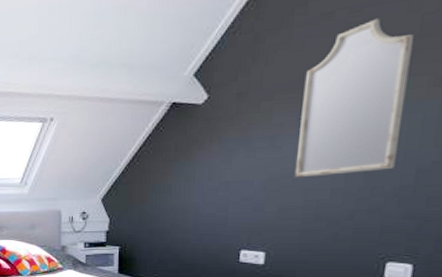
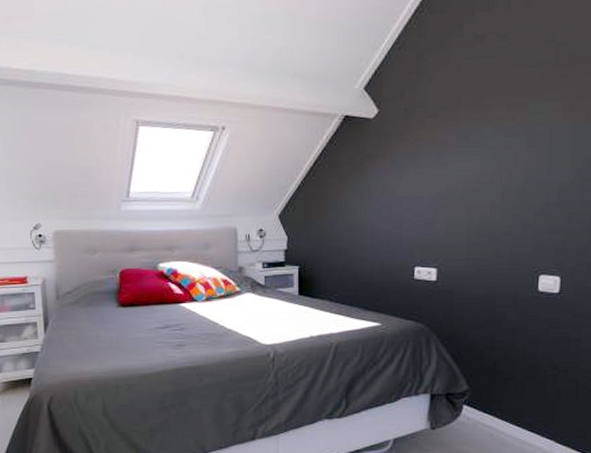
home mirror: present [294,18,413,178] -> none [459,45,550,195]

